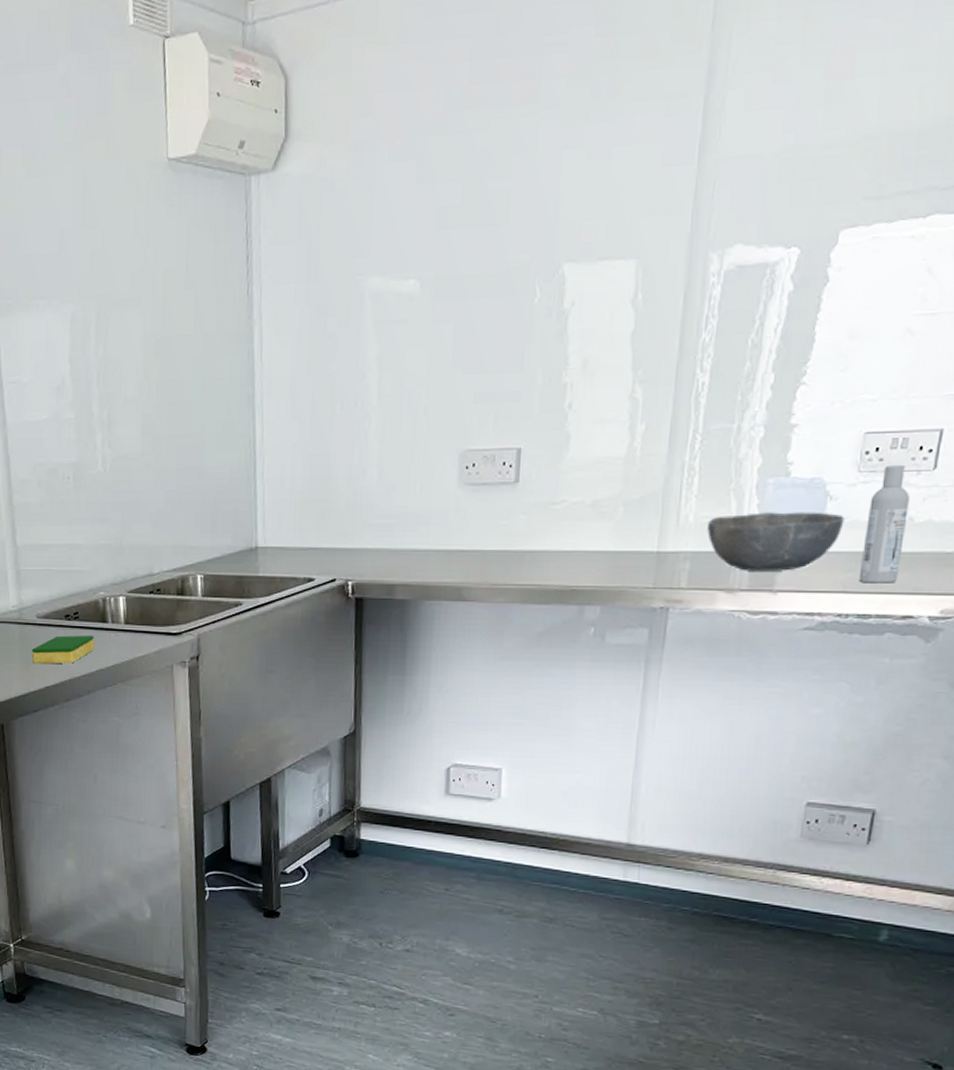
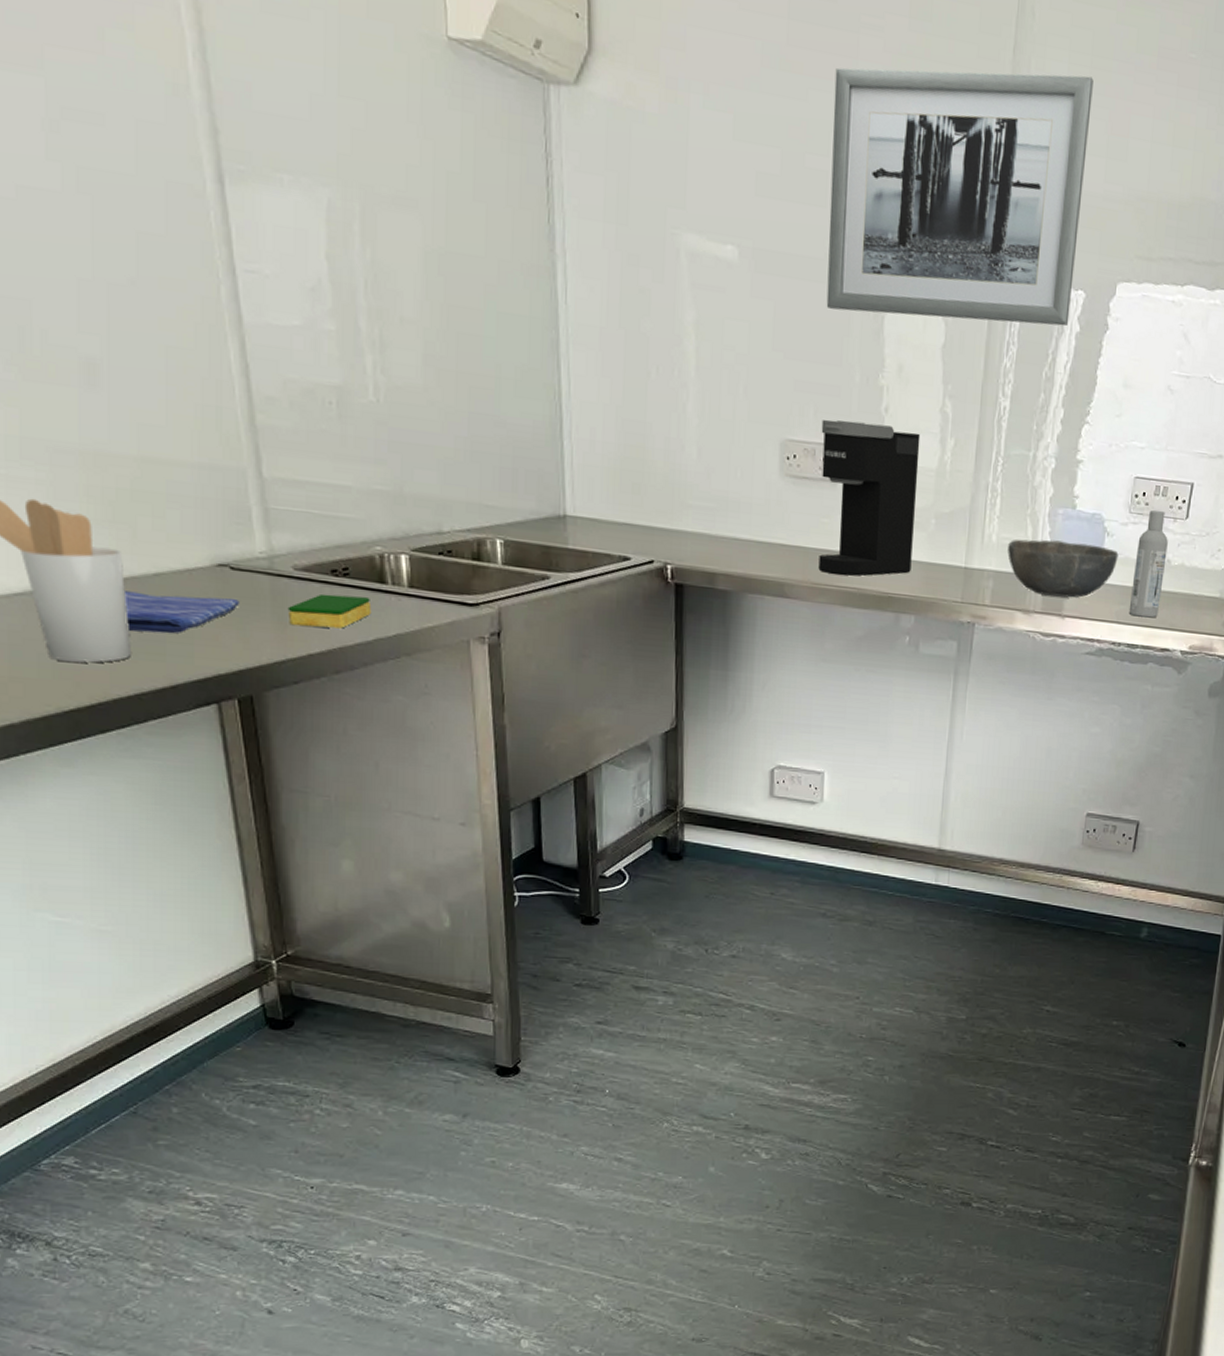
coffee maker: none [497,421,607,573] -> present [818,419,921,576]
wall art: none [507,26,808,319] -> present [826,67,1094,326]

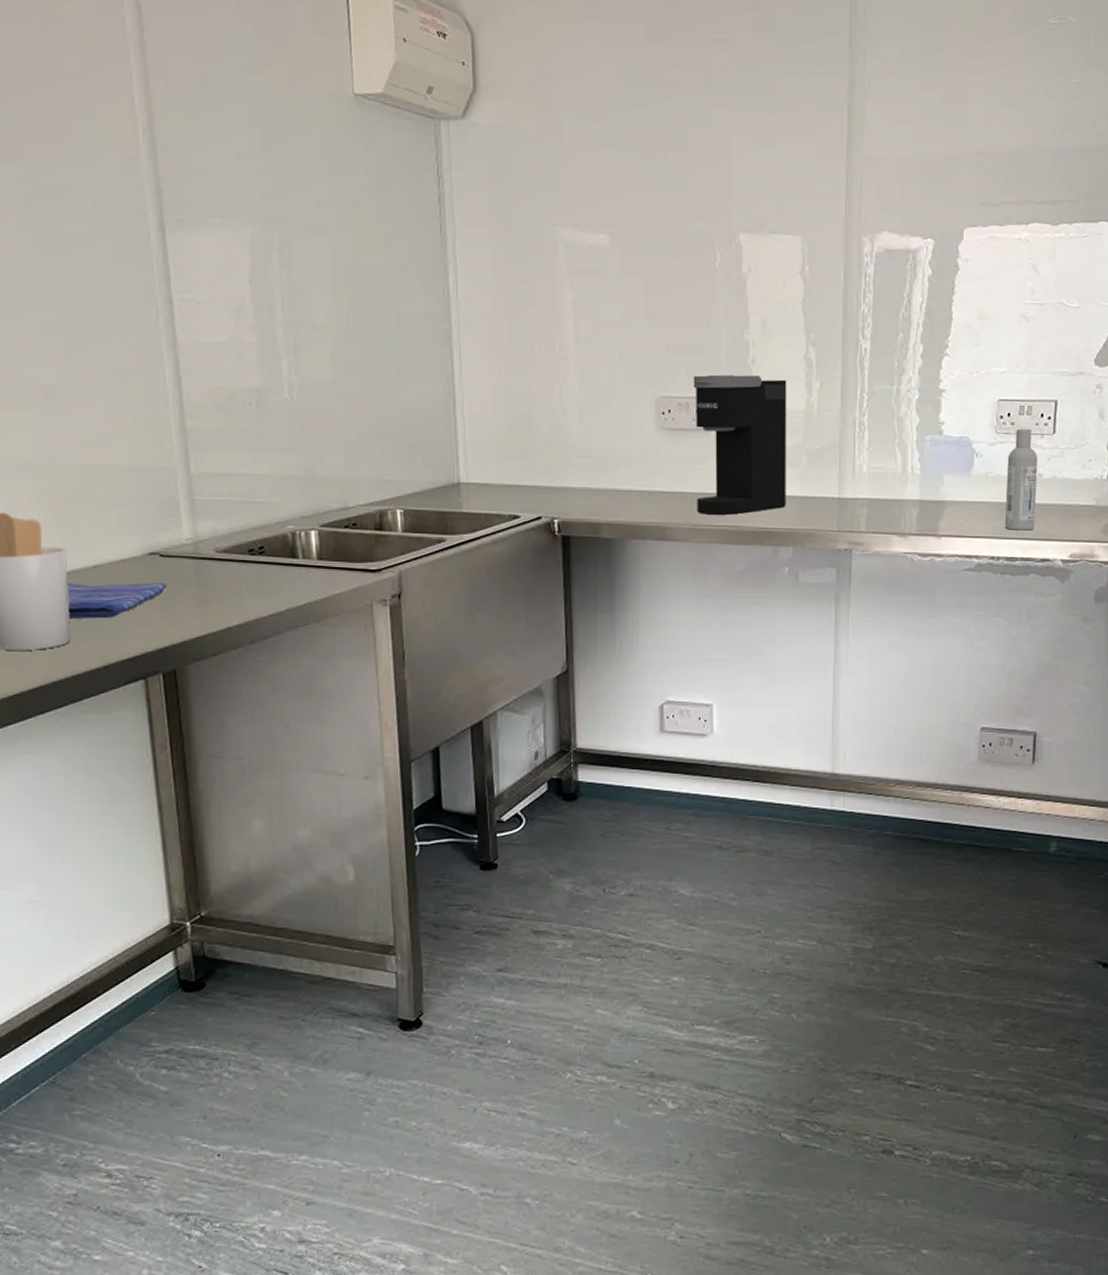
dish sponge: present [287,593,372,629] -> none [209,571,284,603]
wall art: present [826,67,1094,326] -> none [690,57,925,279]
bowl: present [1007,539,1119,598] -> none [879,465,989,518]

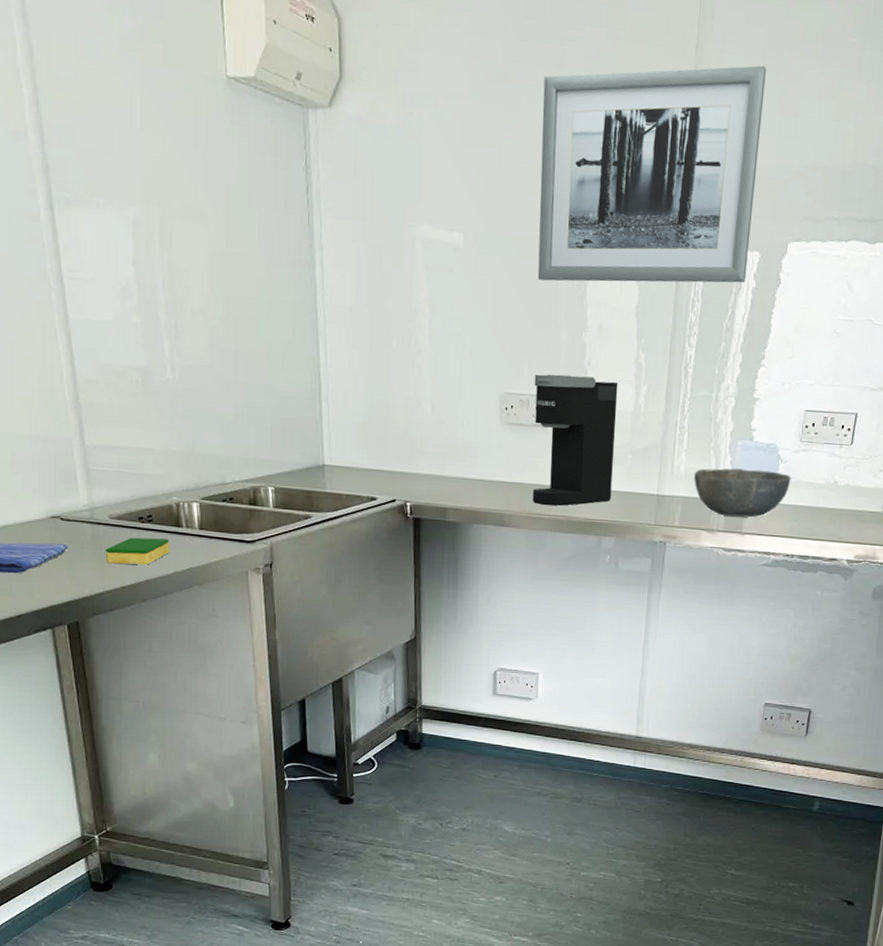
dish sponge: none [209,571,284,603] -> present [105,537,170,565]
wall art: none [690,57,925,279] -> present [537,65,766,283]
bowl: none [879,465,989,518] -> present [694,468,791,518]
bottle: present [1004,428,1038,531] -> none [800,438,835,532]

